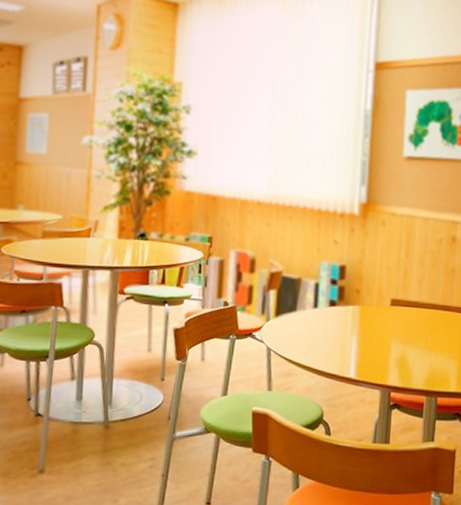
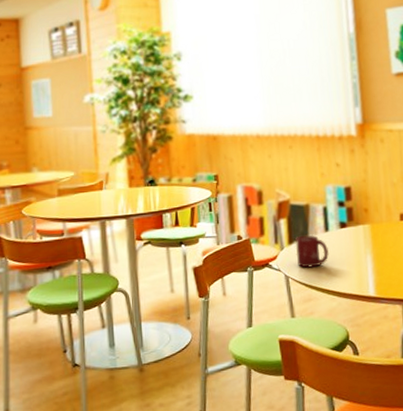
cup: none [281,309,316,343] -> present [295,234,330,268]

